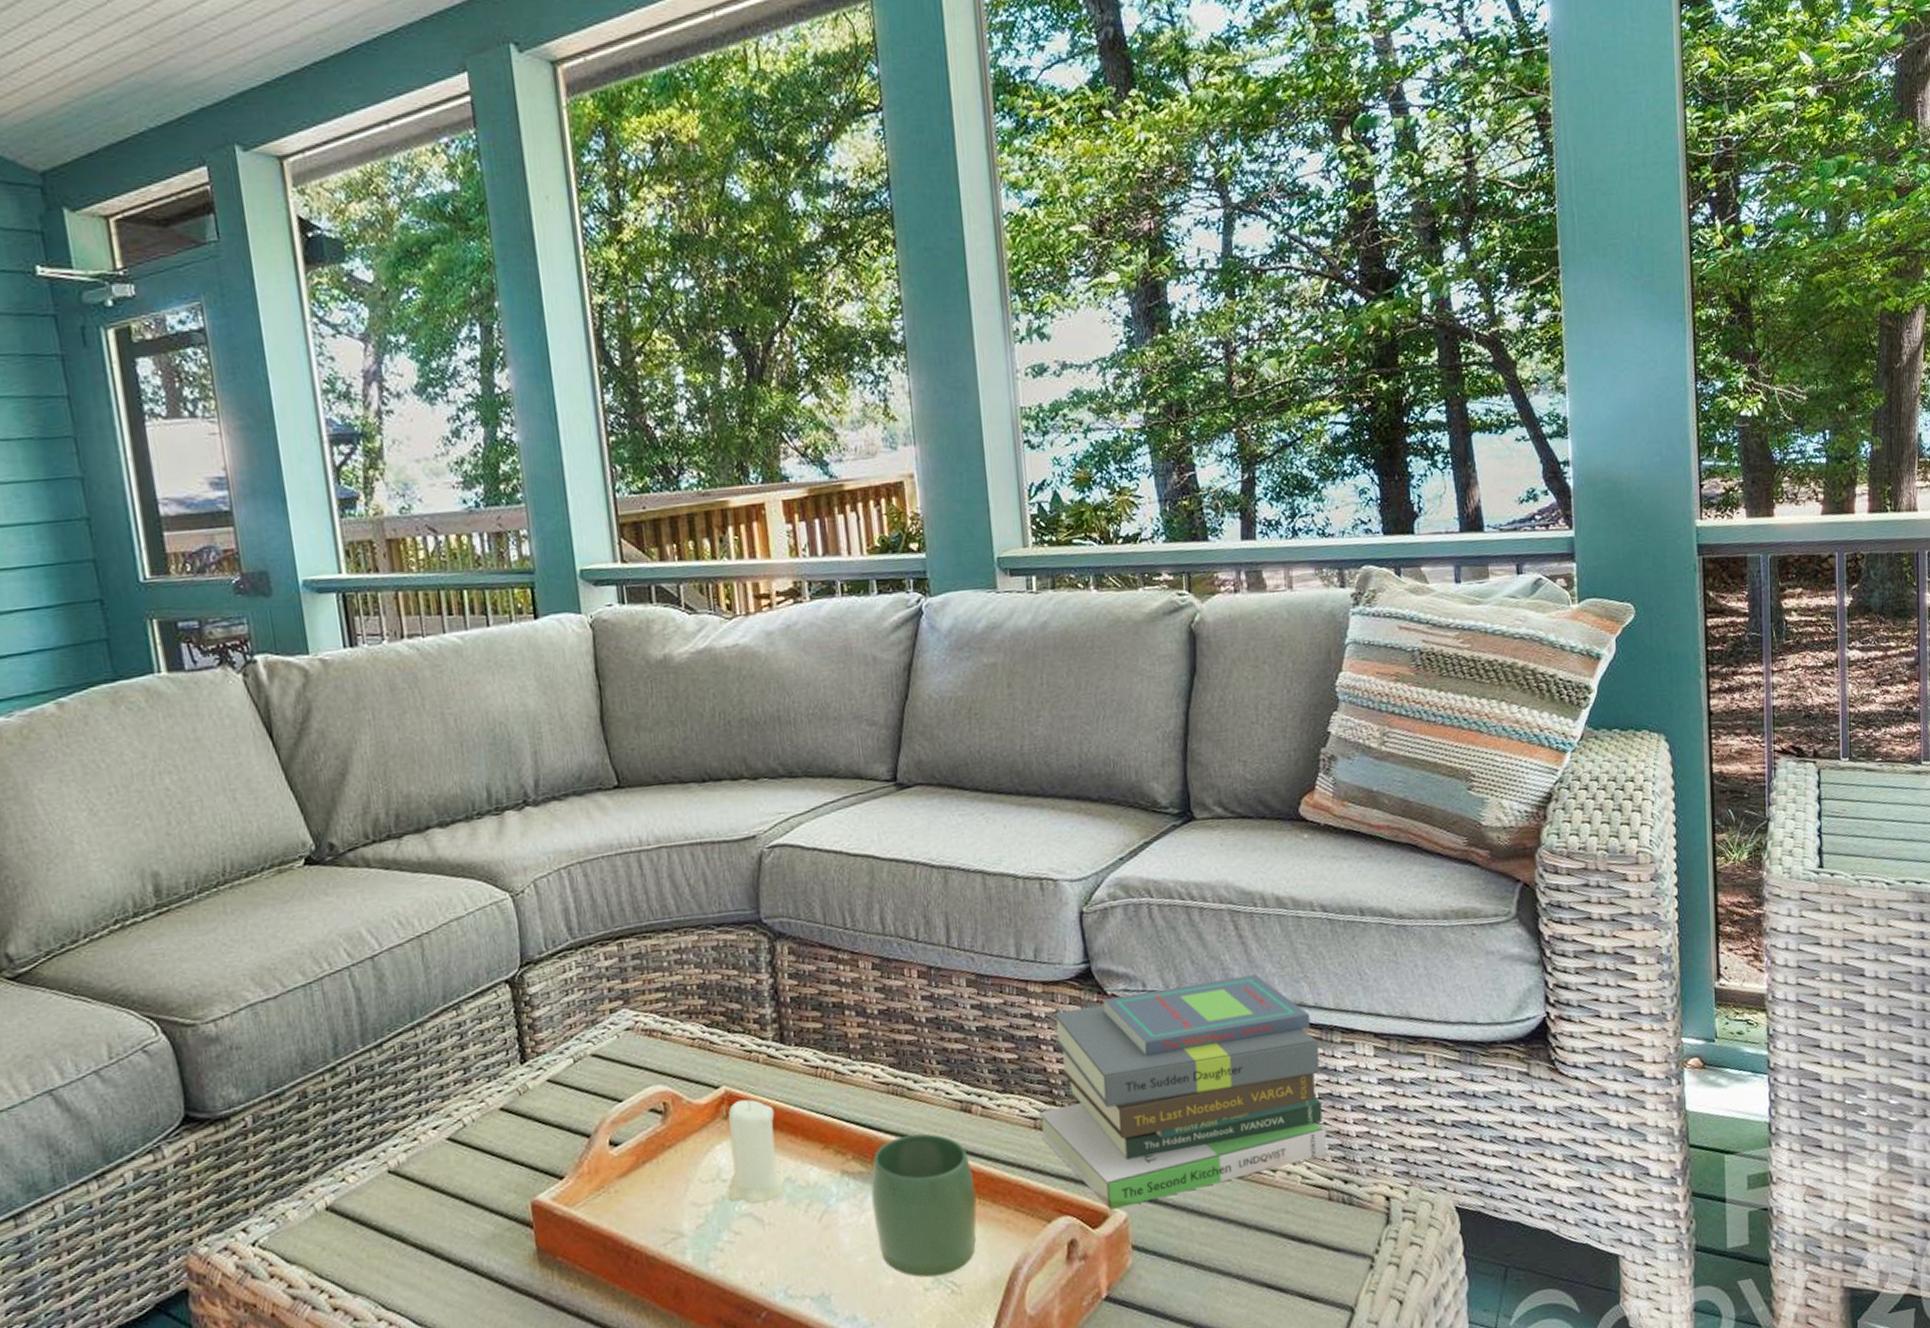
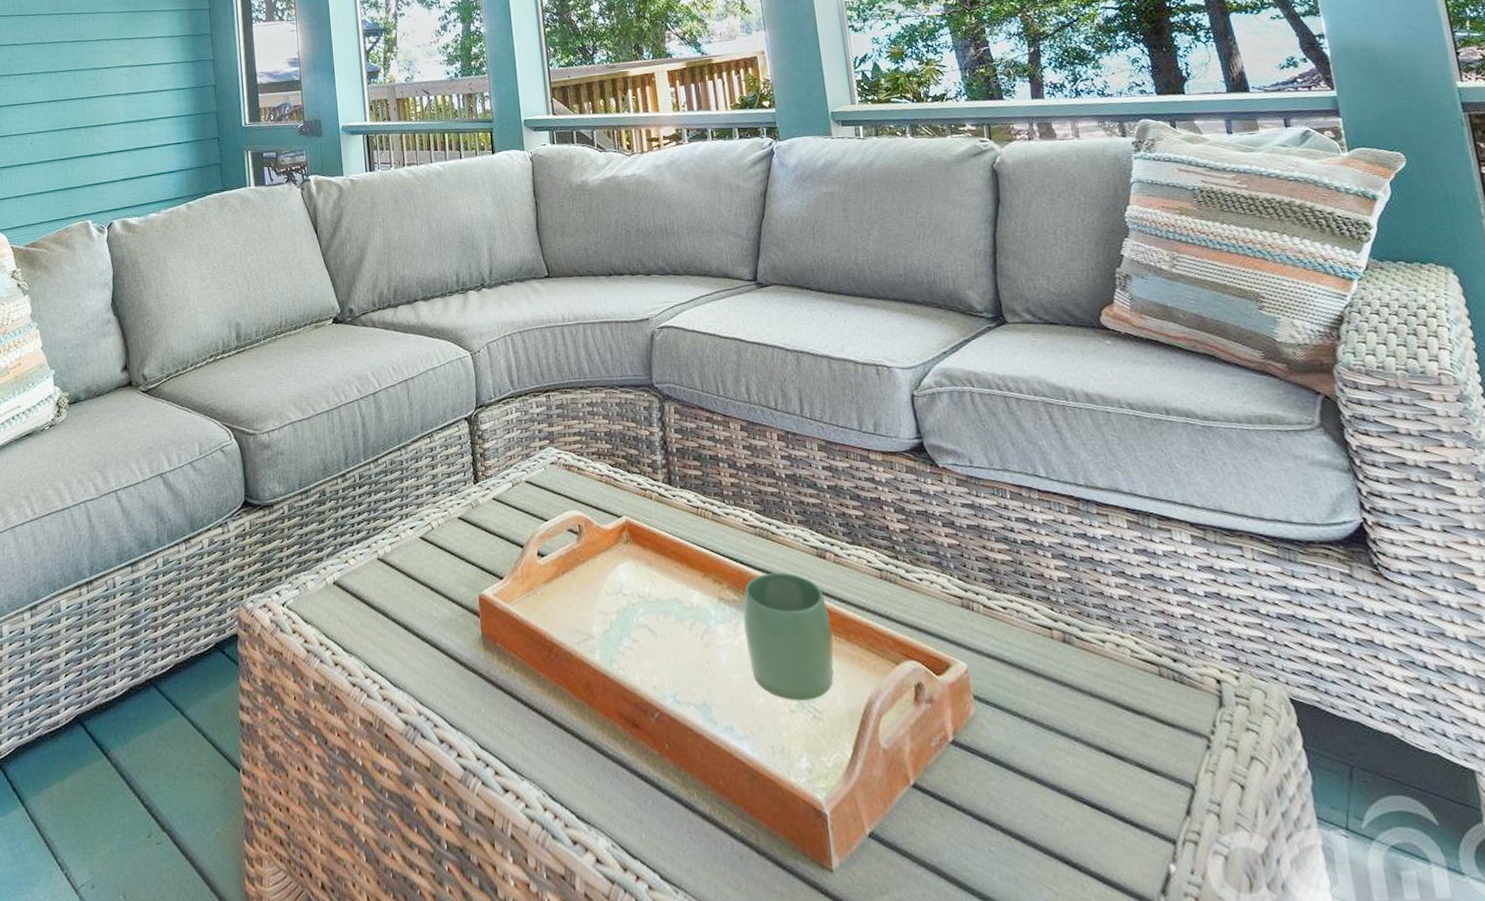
candle: present [727,1099,785,1205] -> none [627,528,674,618]
books: present [1039,974,1326,1210] -> none [884,460,1153,660]

